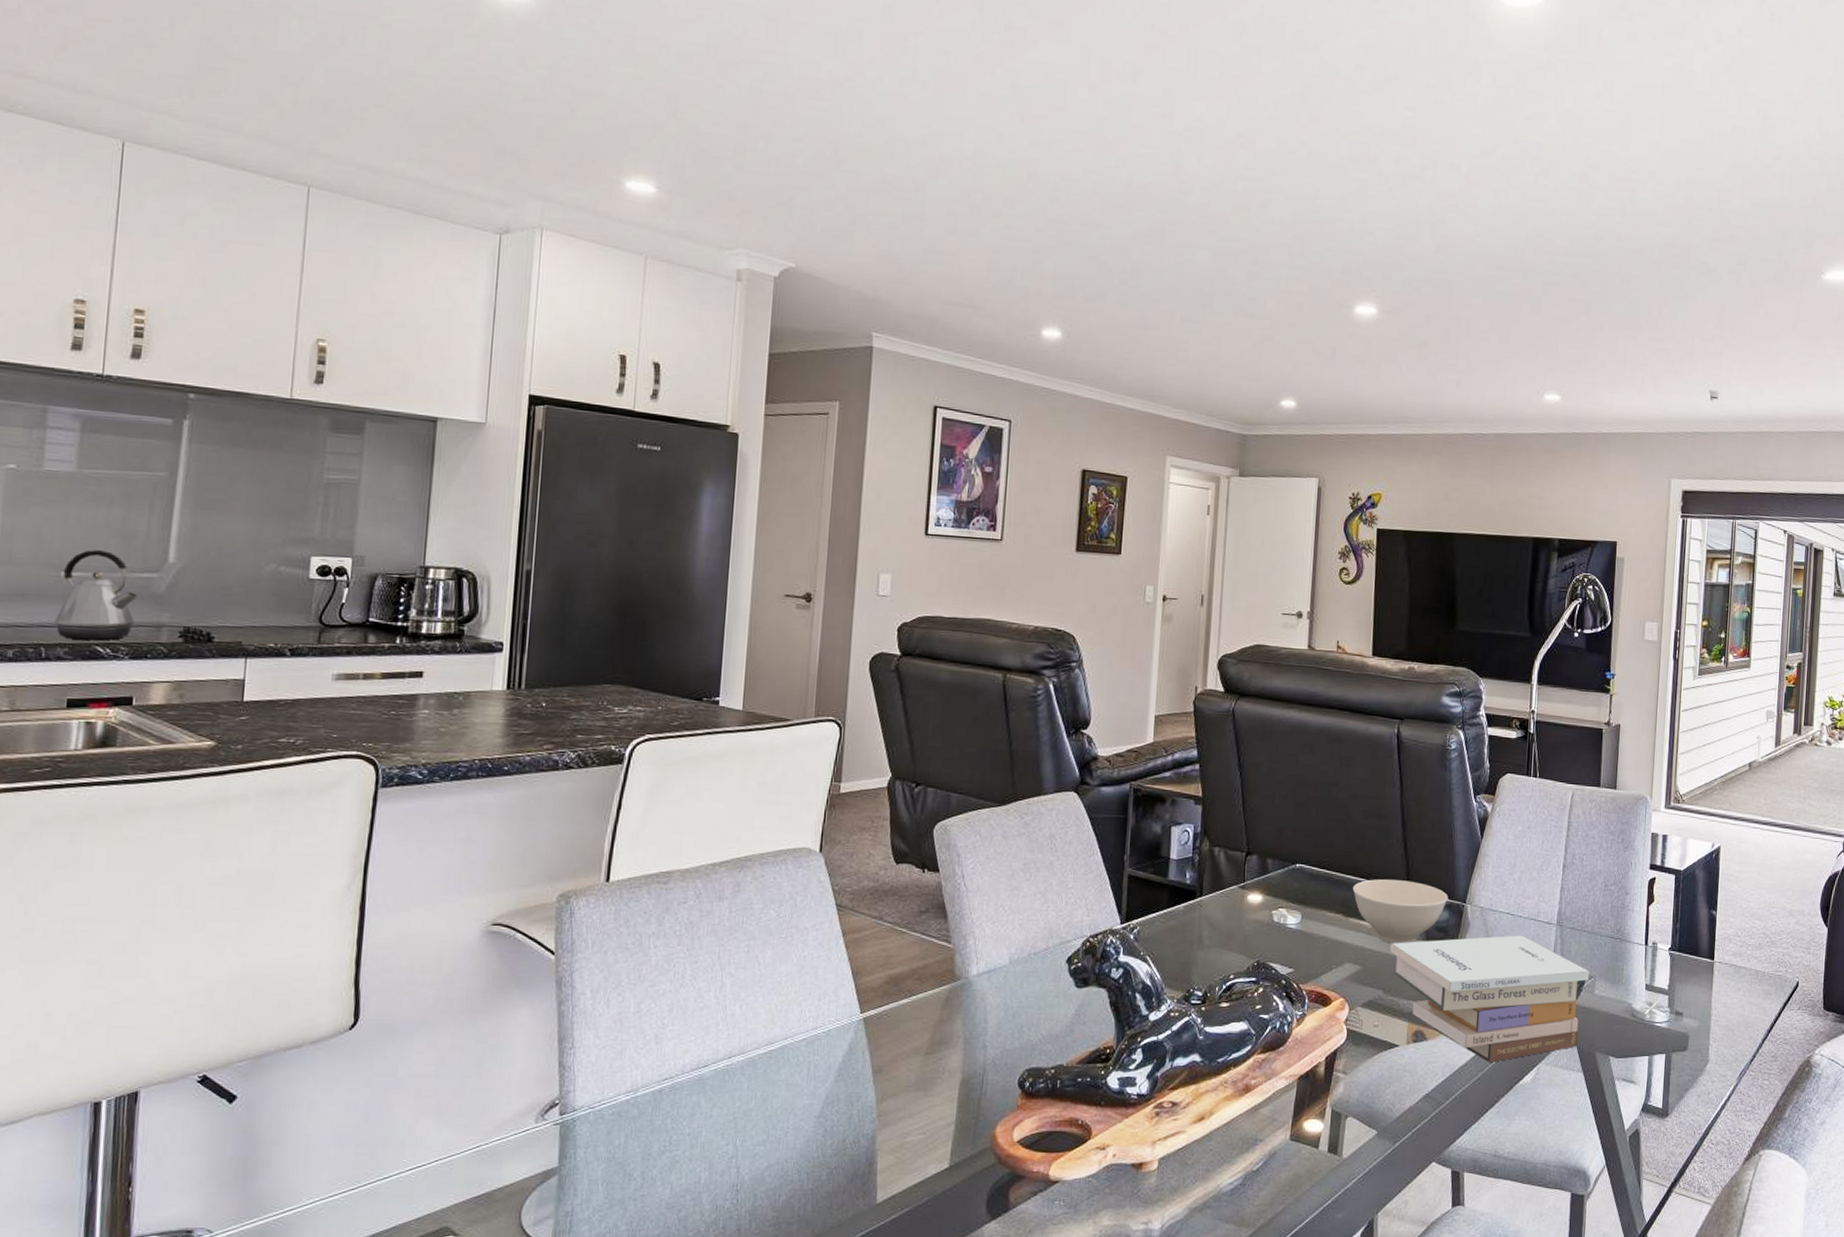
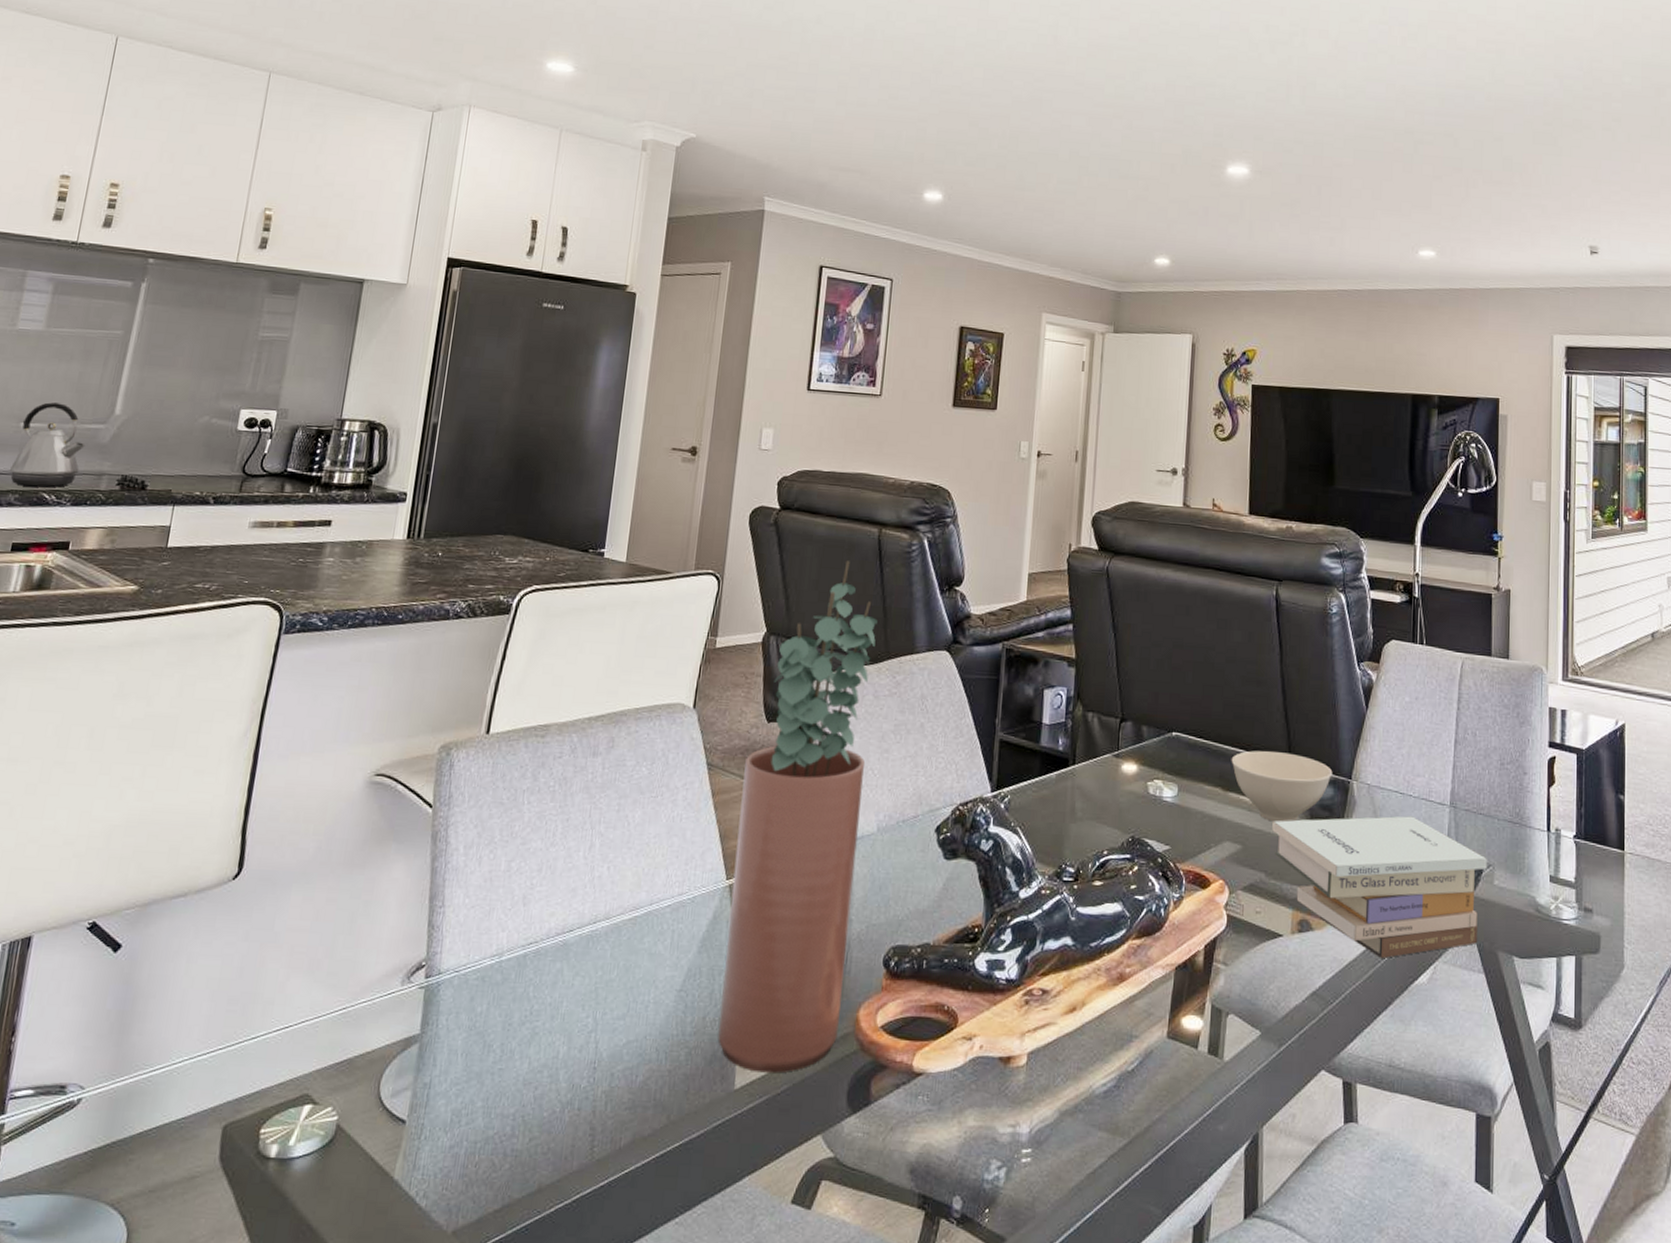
vase: none [858,706,1004,1187] -> present [717,561,877,1073]

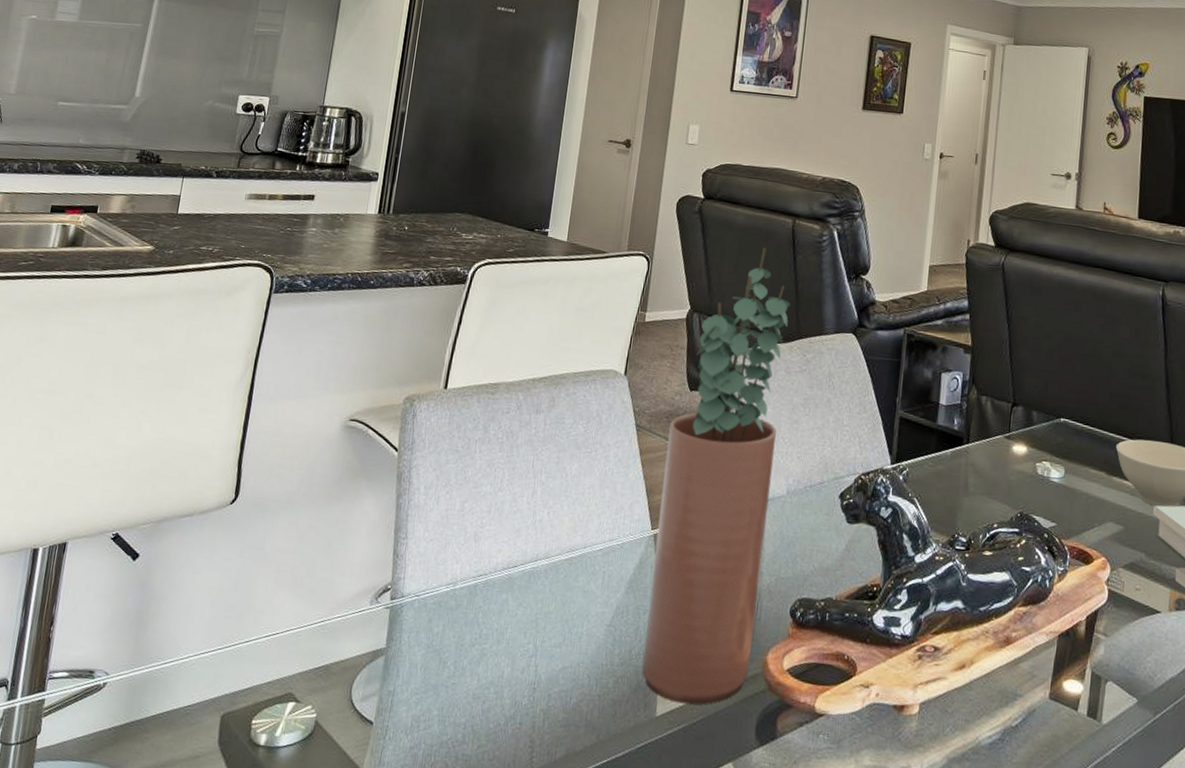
kettle: present [10,402,85,488] -> none [50,85,111,159]

